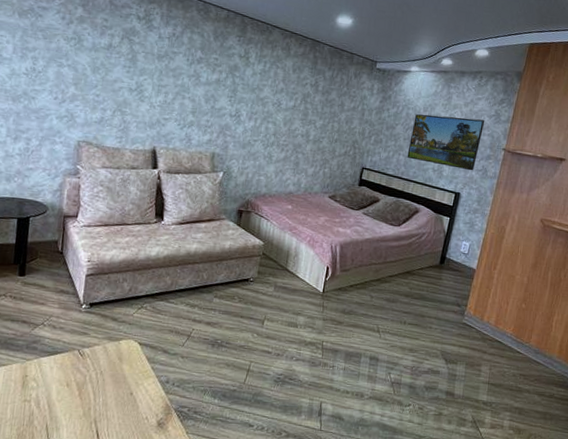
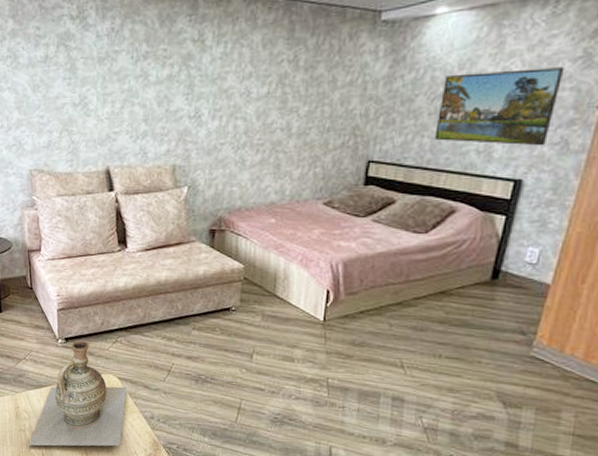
ceramic jug: none [32,306,146,418] -> present [28,341,127,447]

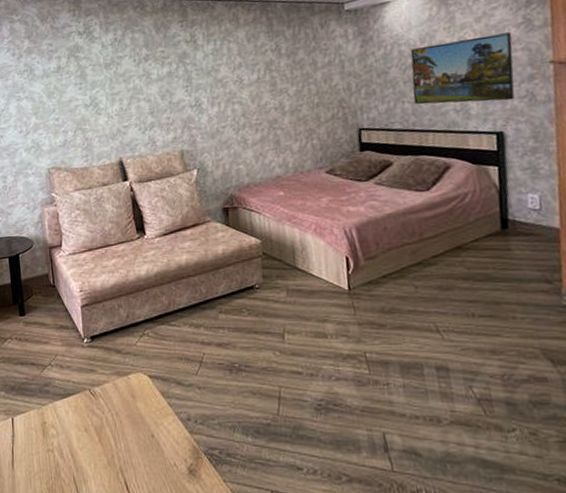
ceramic jug: present [28,341,127,447] -> none [58,338,159,469]

